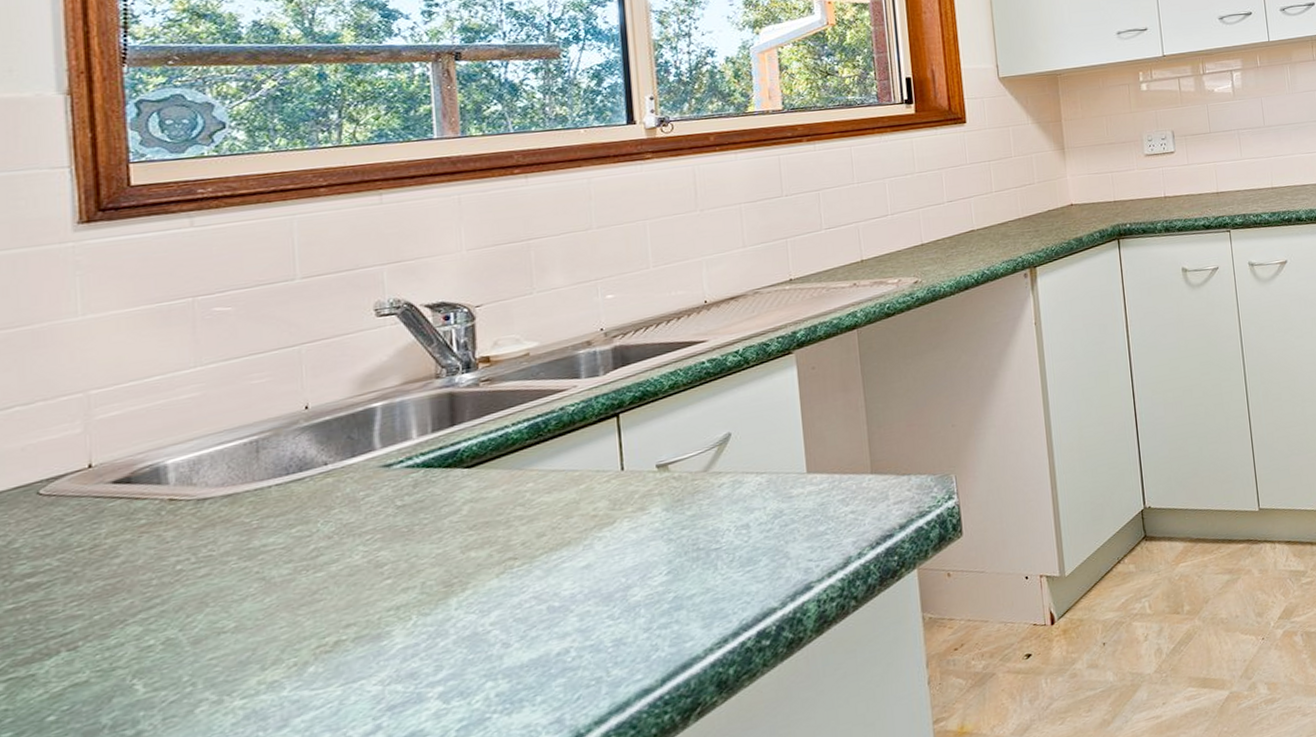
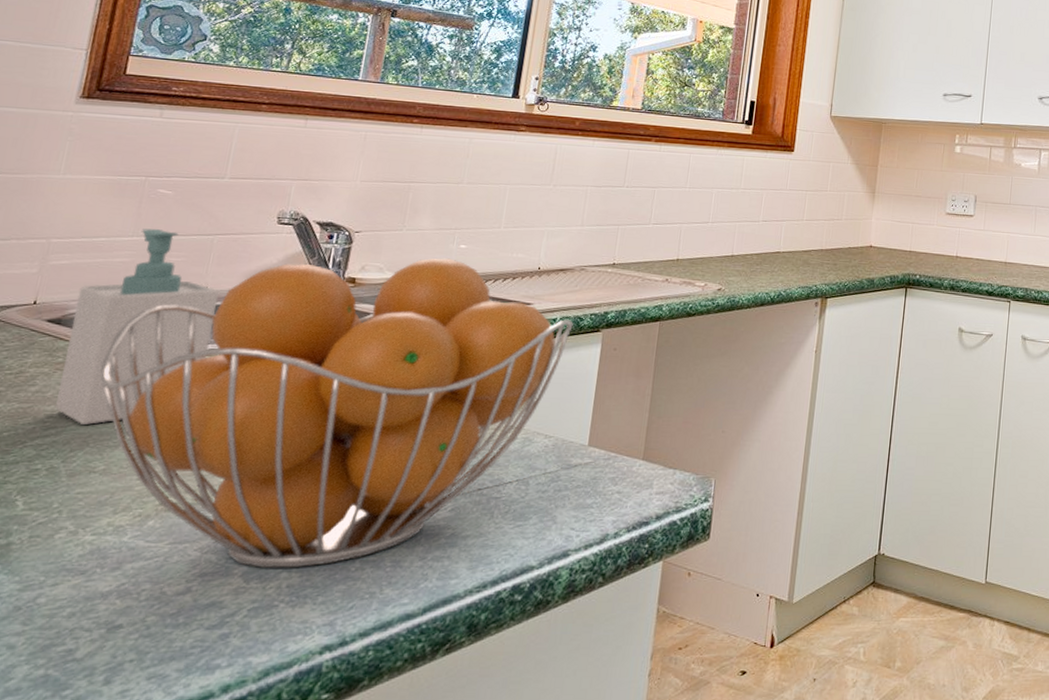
soap bottle: none [144,352,328,586] -> present [55,228,219,425]
fruit basket: none [198,312,760,687] -> present [100,258,574,569]

